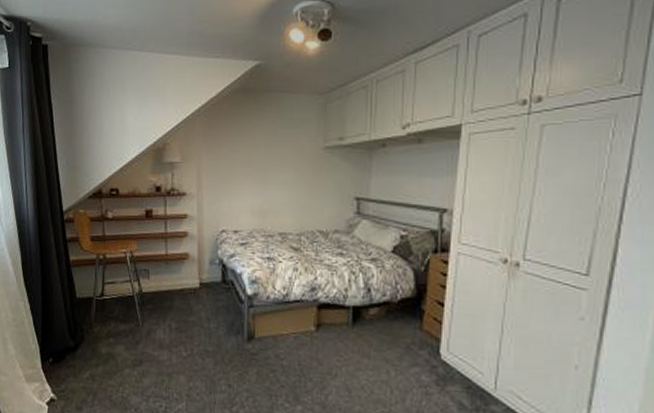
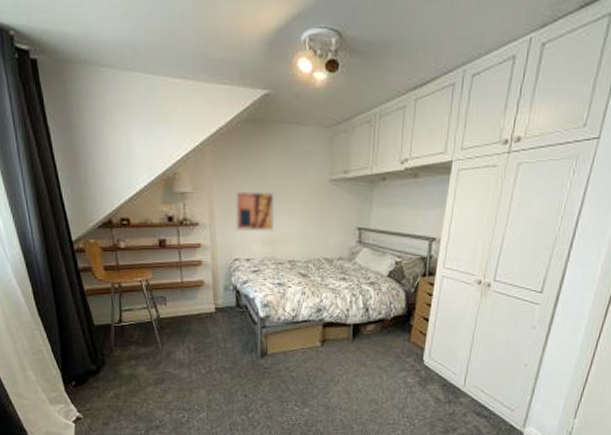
wall art: none [222,159,265,203] -> present [234,190,275,232]

